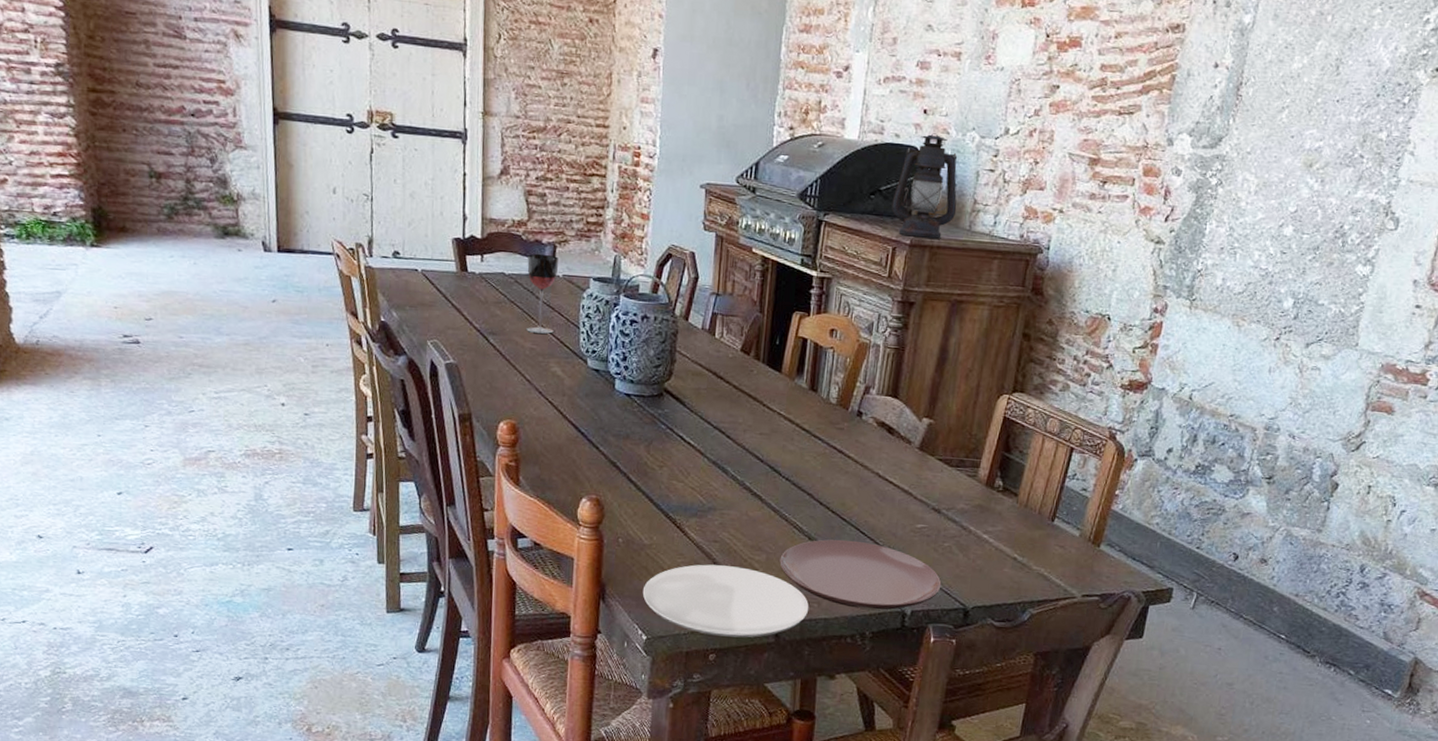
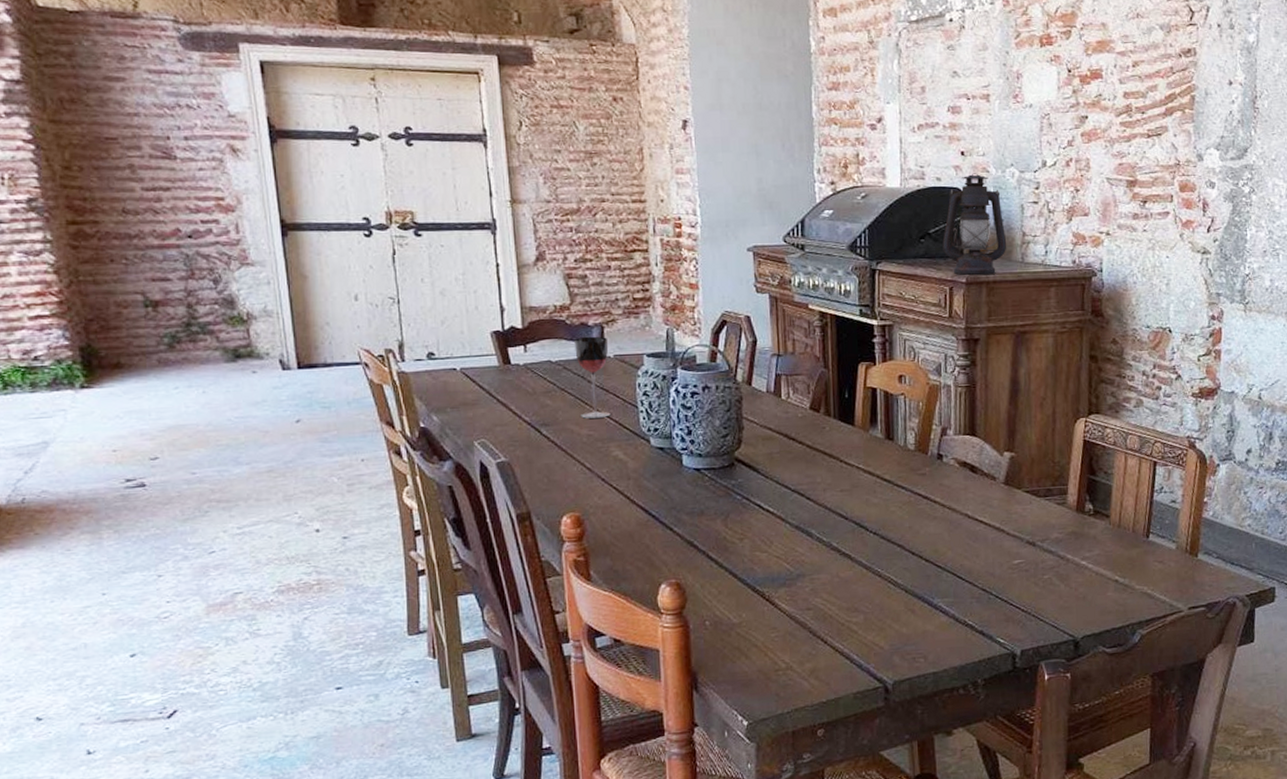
plate: present [642,564,809,638] -> none [737,632,916,710]
plate: present [779,539,942,610] -> none [878,586,1047,657]

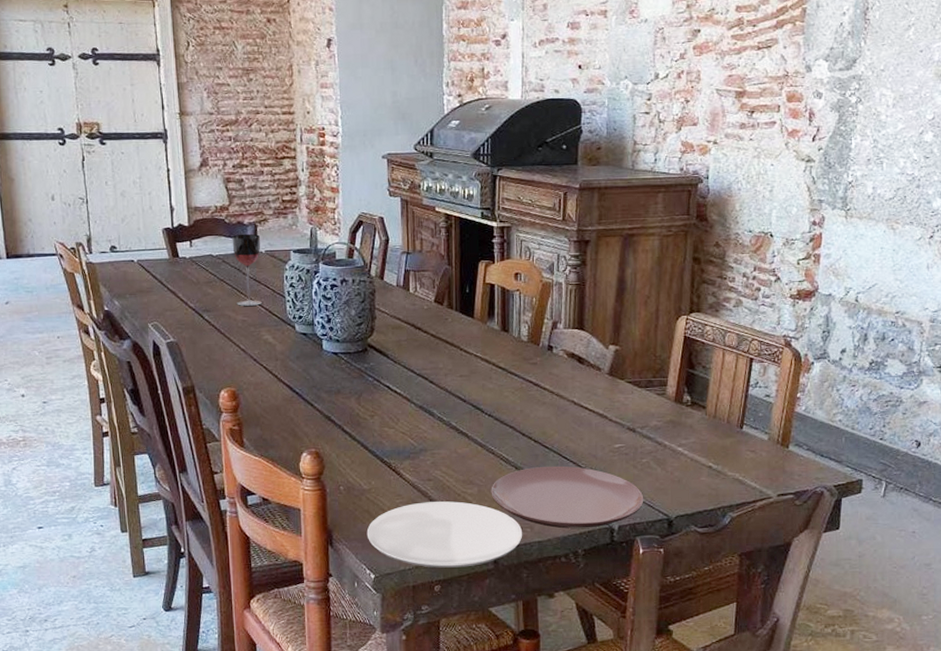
plate: none [737,632,916,710] -> present [366,501,523,568]
plate: none [878,586,1047,657] -> present [491,465,644,529]
lantern: present [942,173,1007,275] -> none [559,85,619,181]

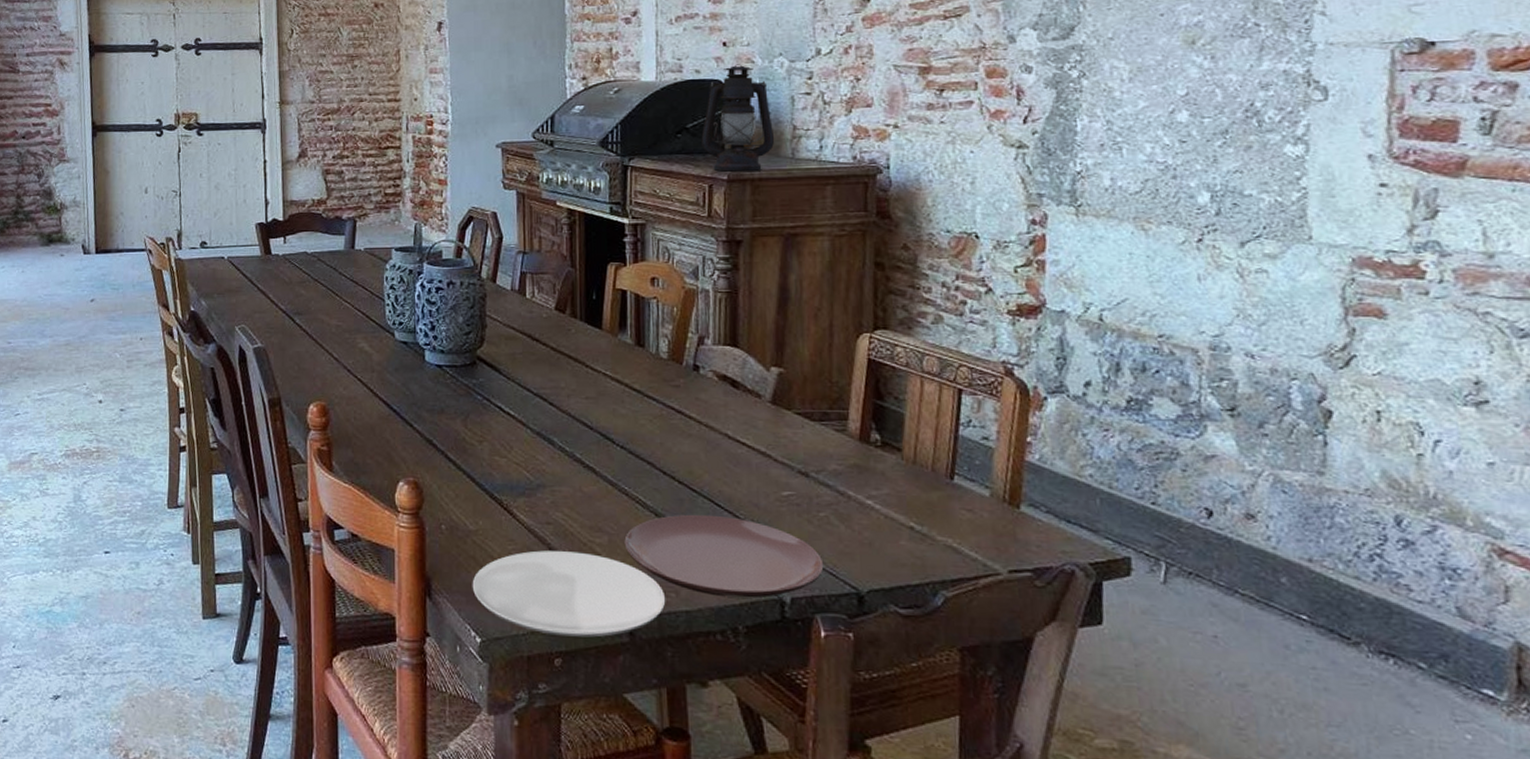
wineglass: present [232,233,262,306] -> none [329,229,359,309]
lantern: none [559,85,619,181] -> present [701,64,775,172]

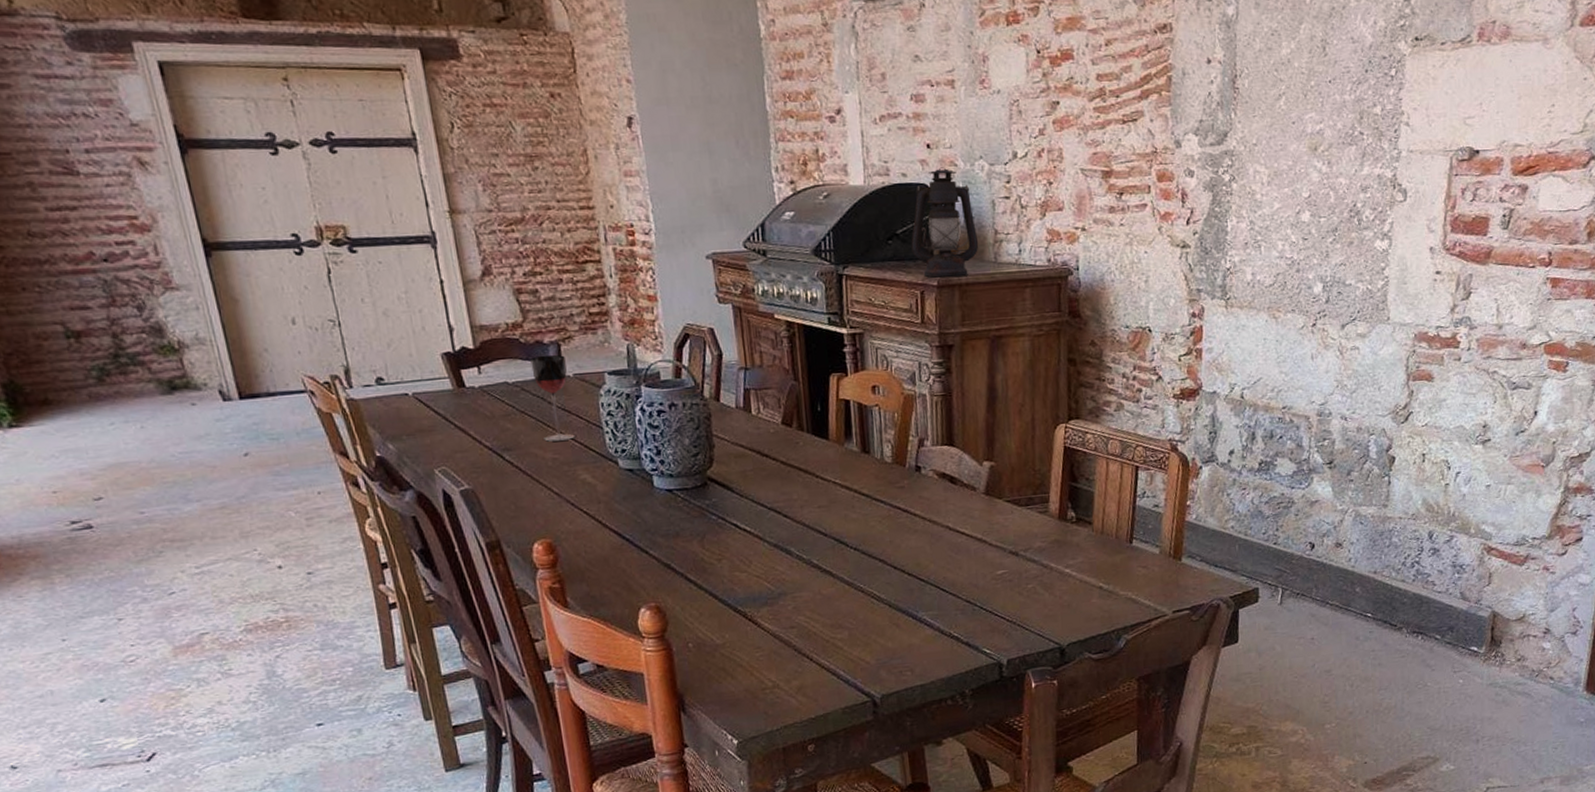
wineglass: none [329,229,359,309] -> present [530,354,575,442]
plate: present [472,550,666,638] -> none [724,648,903,726]
plate: present [624,514,824,599] -> none [863,599,1033,669]

